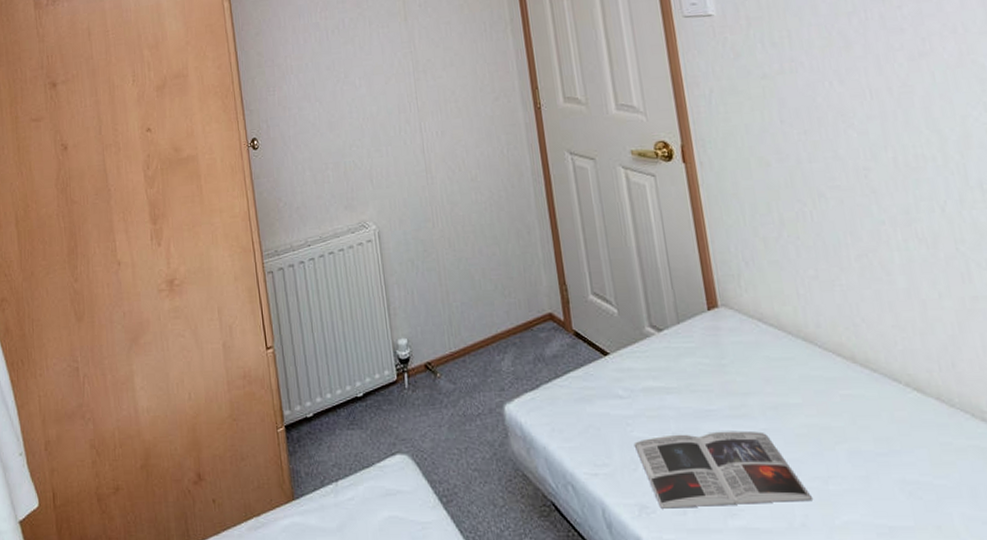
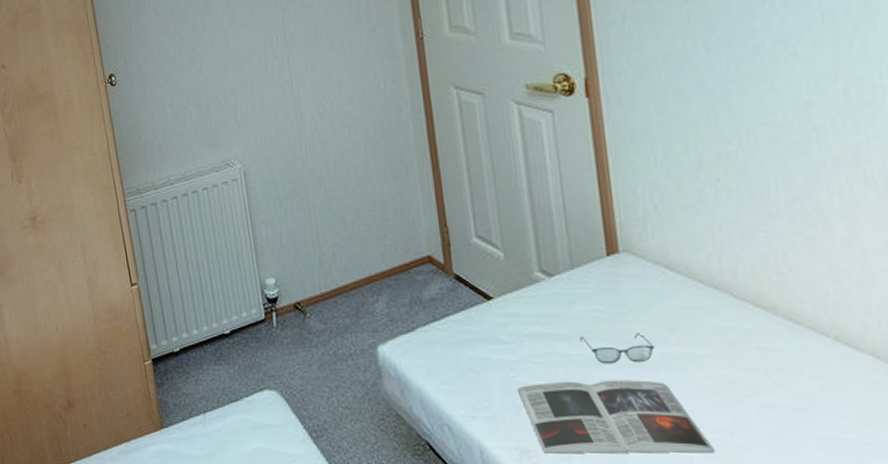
glasses: none [688,384,755,416] -> present [580,332,656,365]

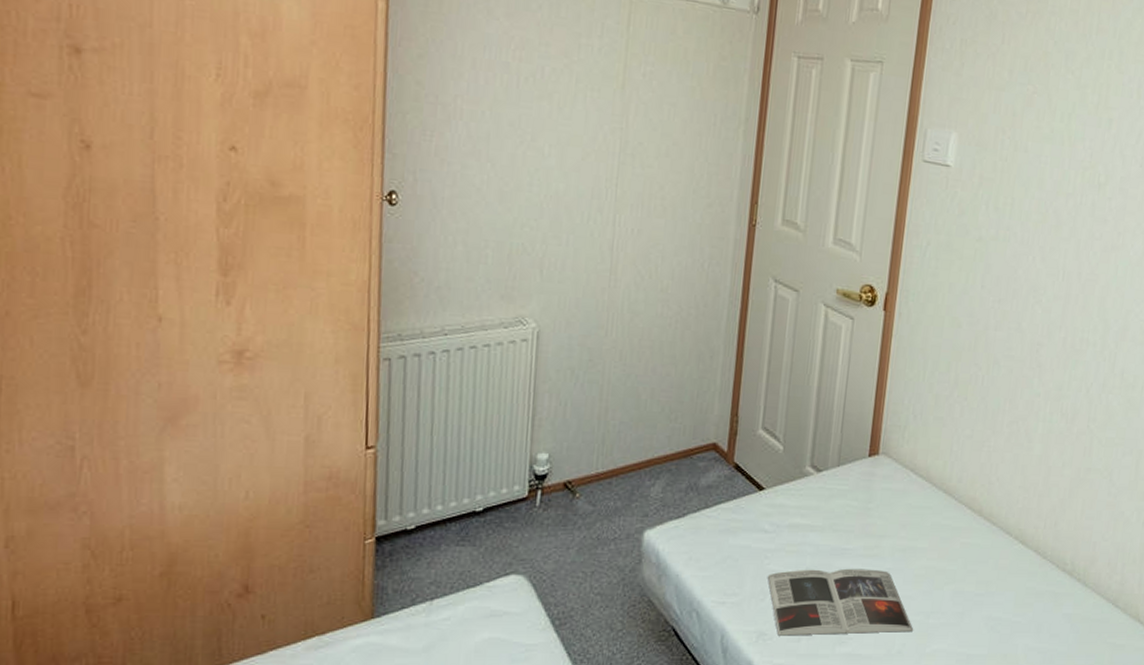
glasses: present [580,332,656,365] -> none [831,527,889,555]

